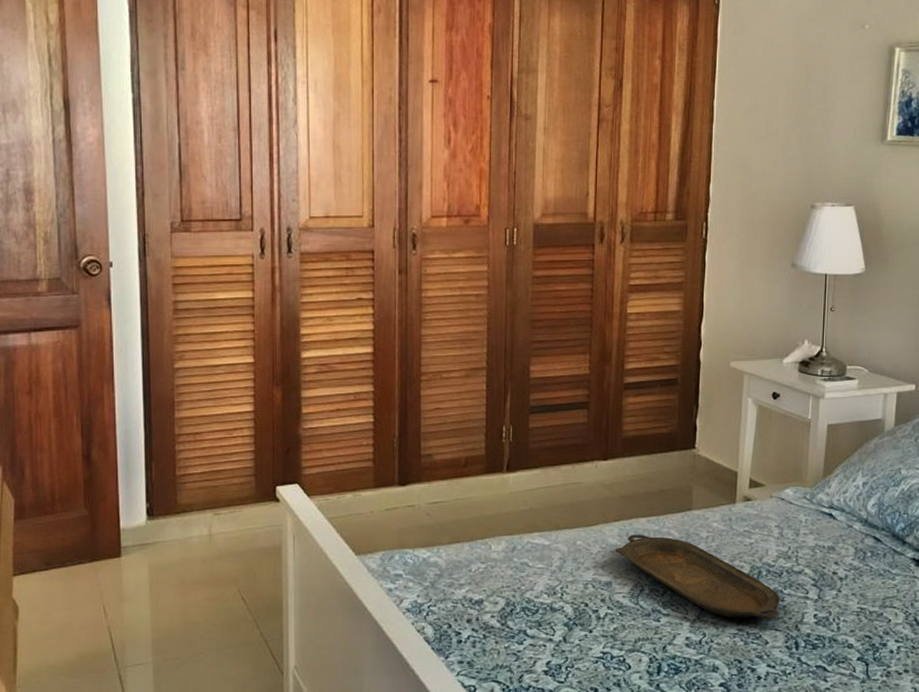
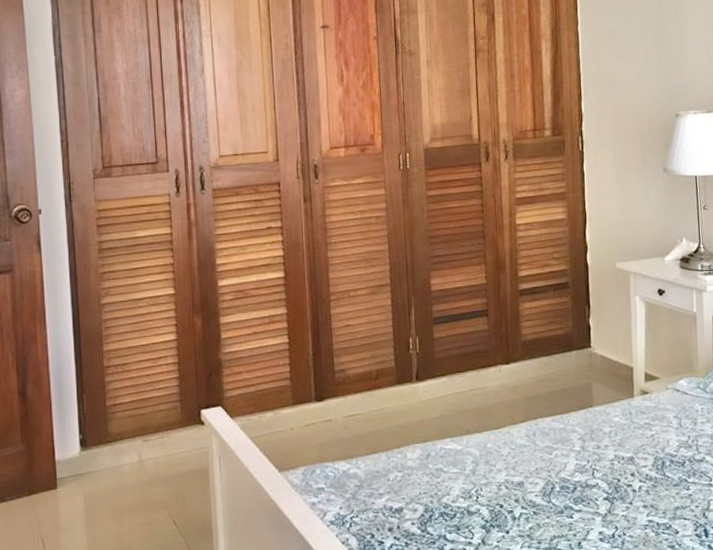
serving tray: present [615,534,780,619] -> none [524,433,686,511]

